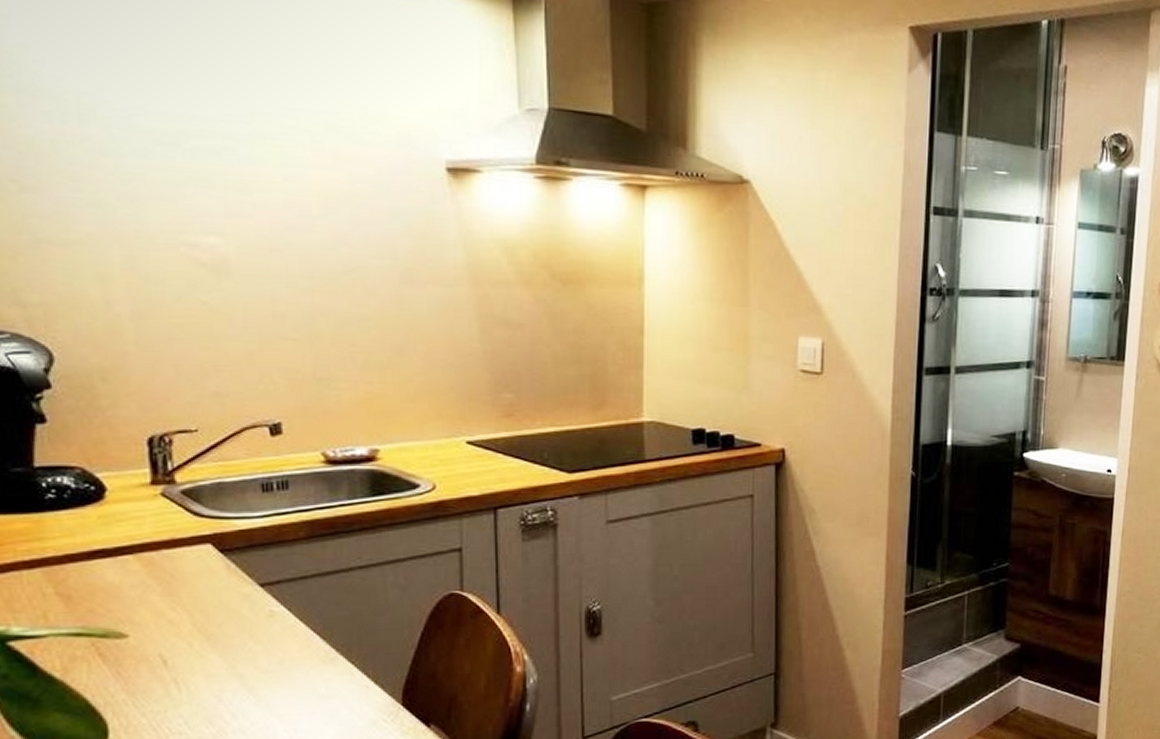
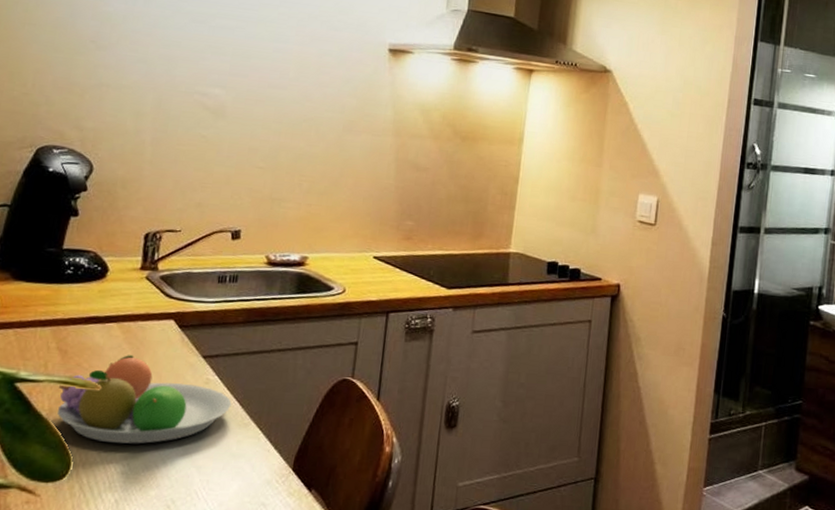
fruit bowl: none [70,592,309,700] -> present [57,355,232,444]

